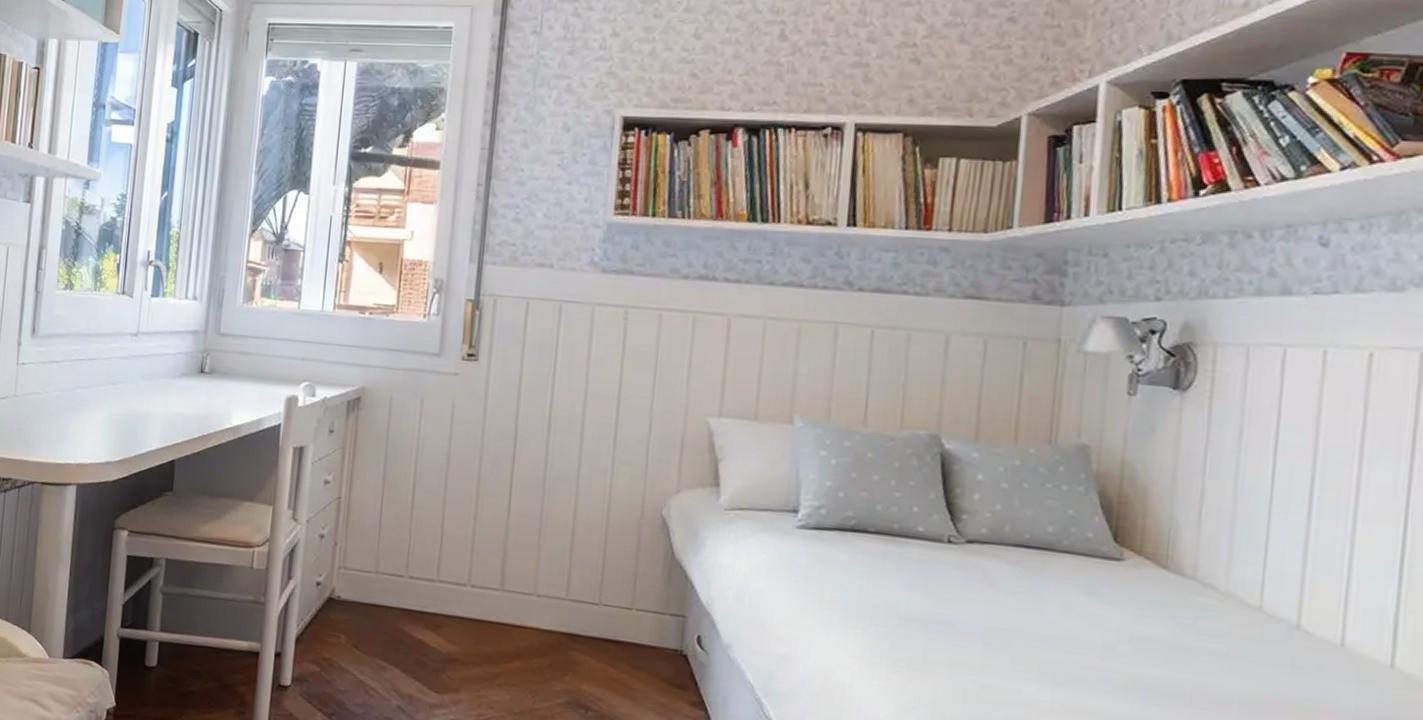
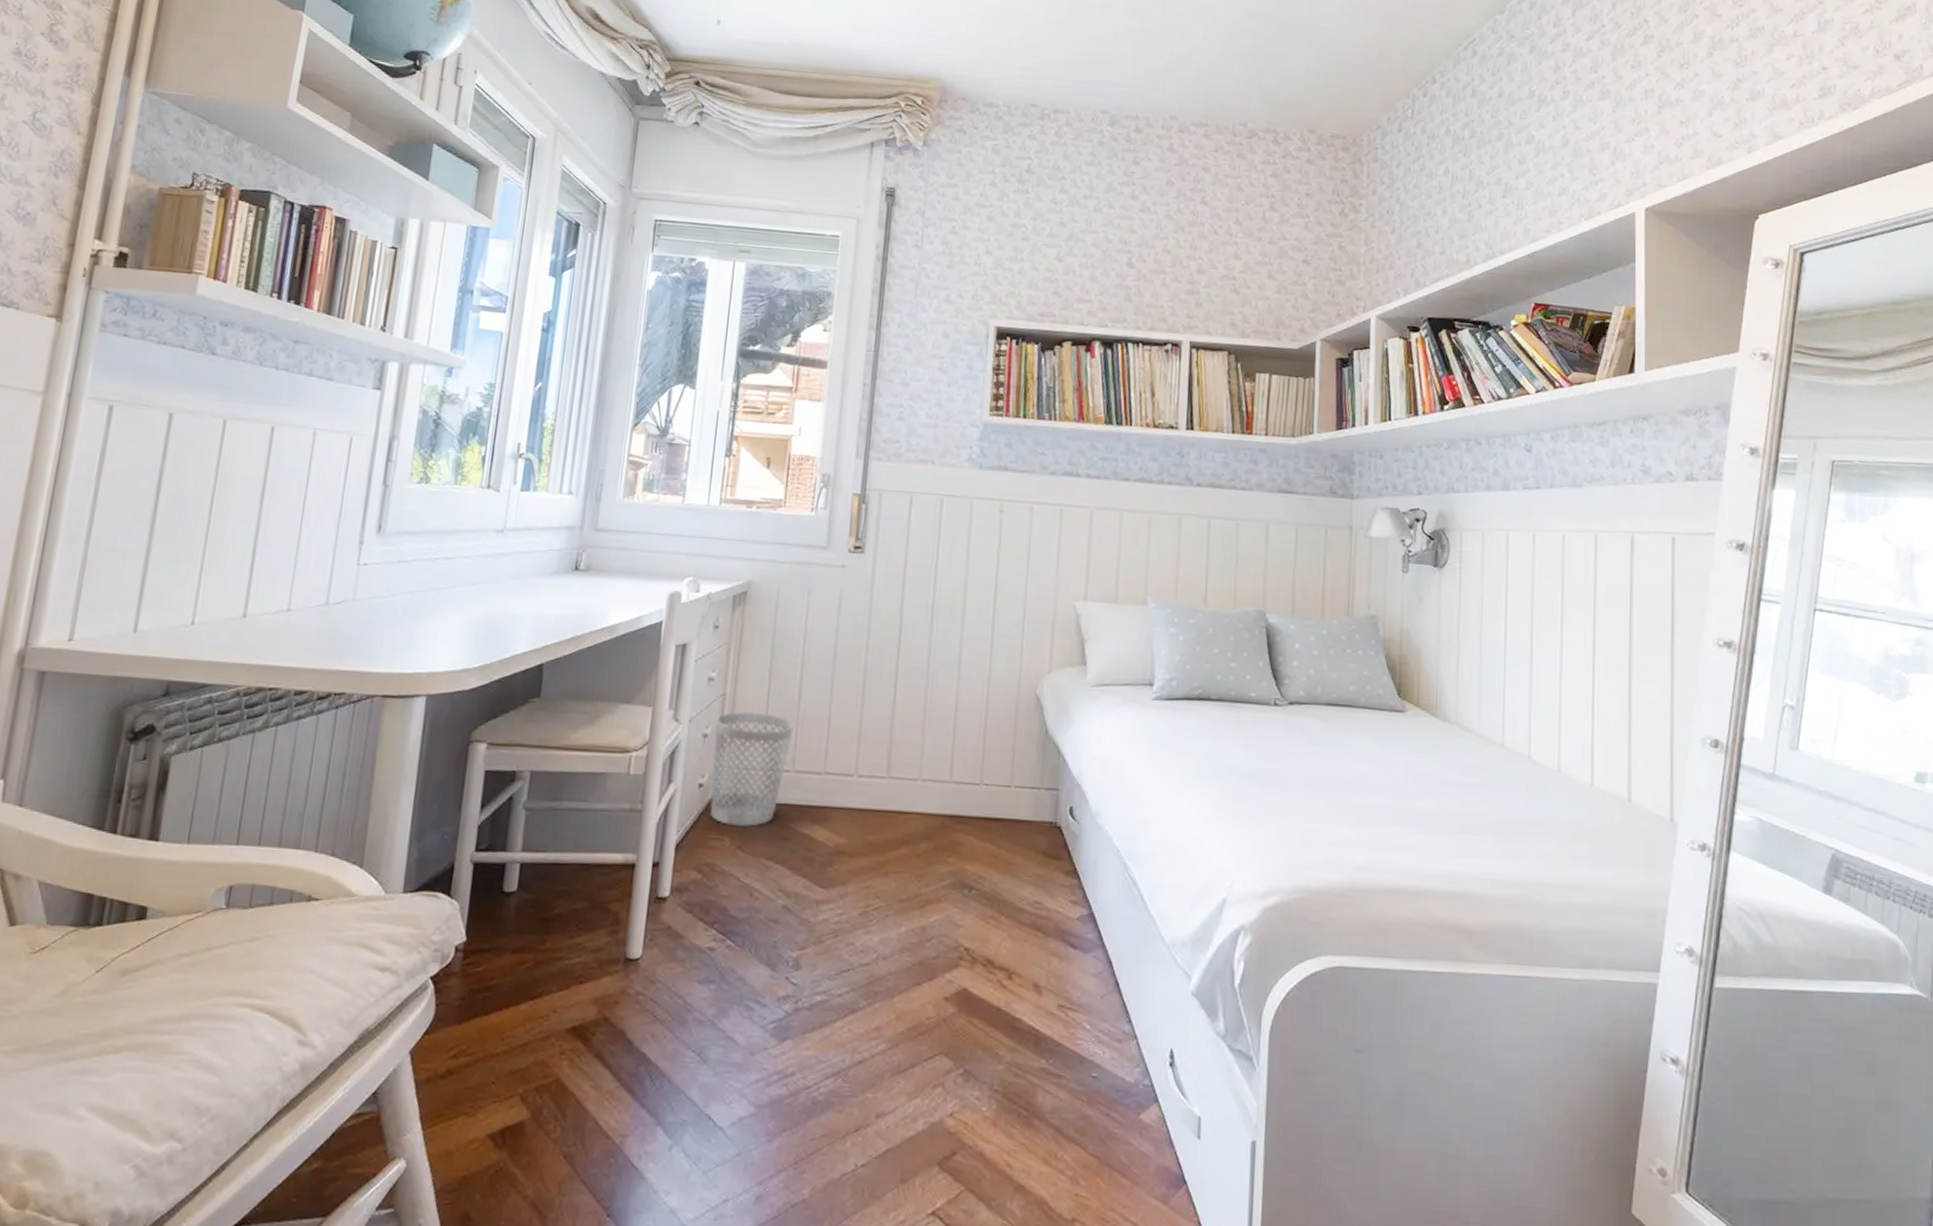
wastebasket: none [327,515,407,627] -> present [710,712,794,827]

